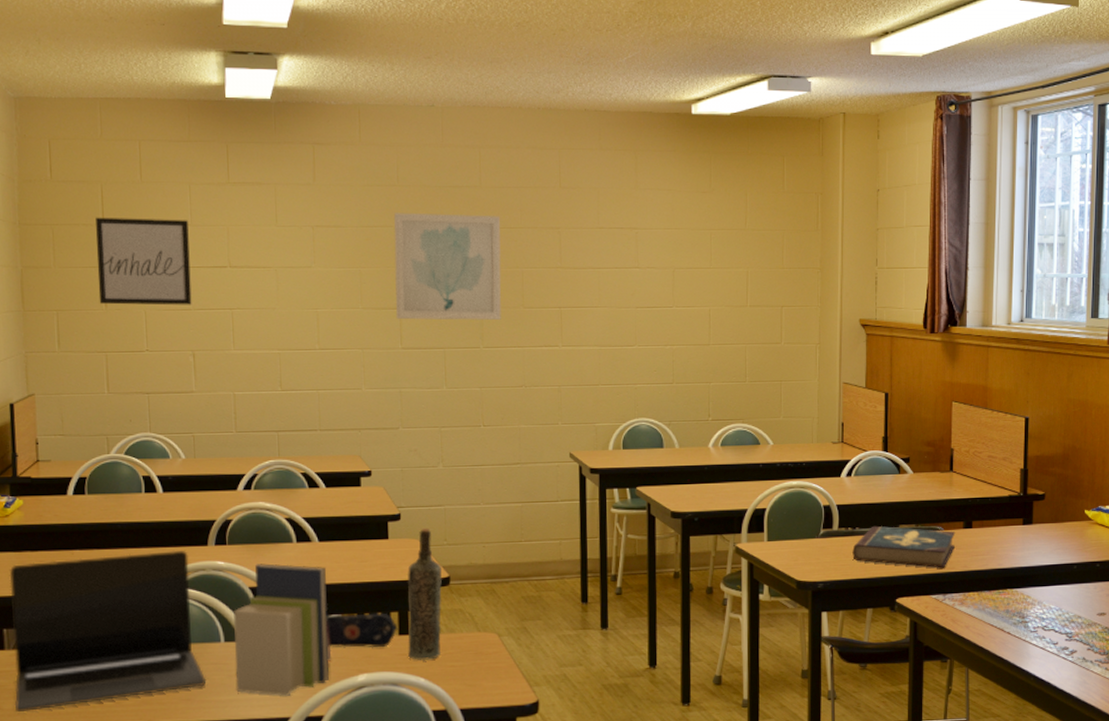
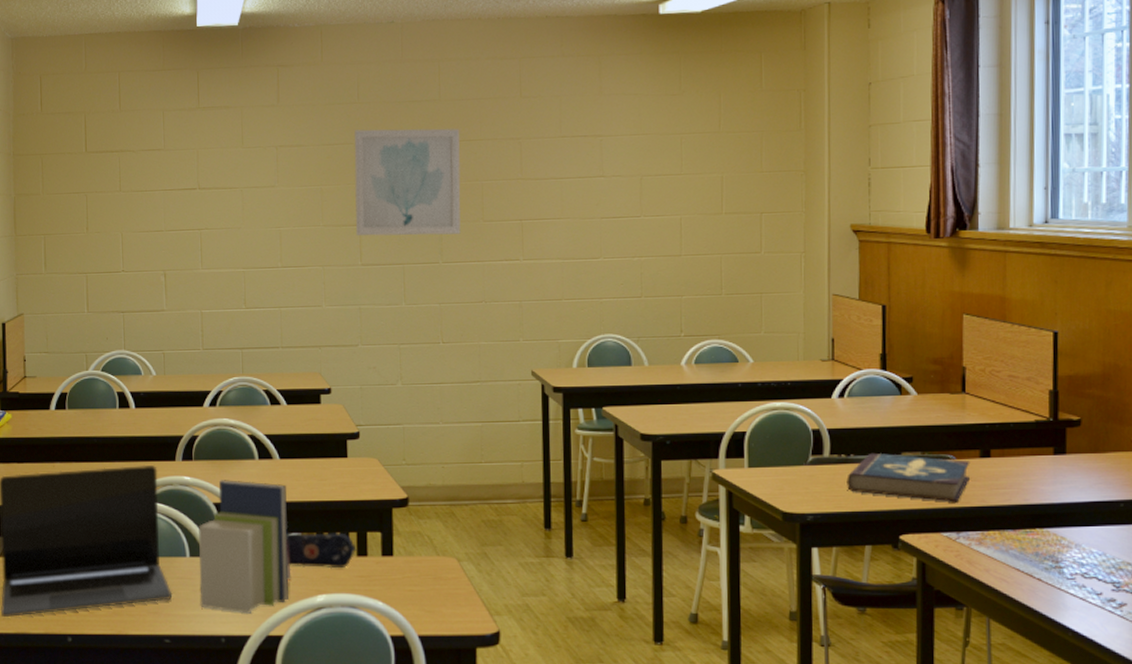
wall art: present [96,217,192,305] -> none [79,145,164,228]
bottle: present [407,528,442,660] -> none [366,447,401,583]

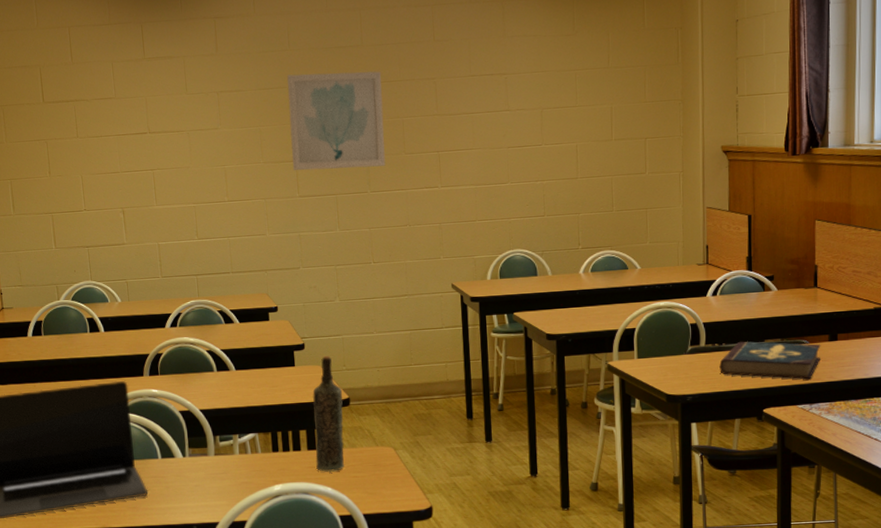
book: present [199,480,291,614] -> none [168,390,251,504]
pencil case: present [286,533,357,569] -> none [245,431,307,462]
bottle: none [366,447,401,583] -> present [312,355,345,472]

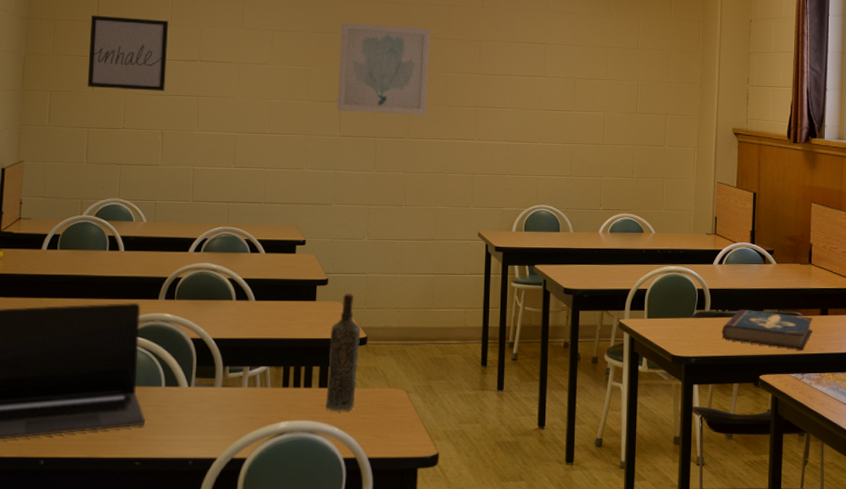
wall art: none [37,94,120,172] -> present [87,15,168,91]

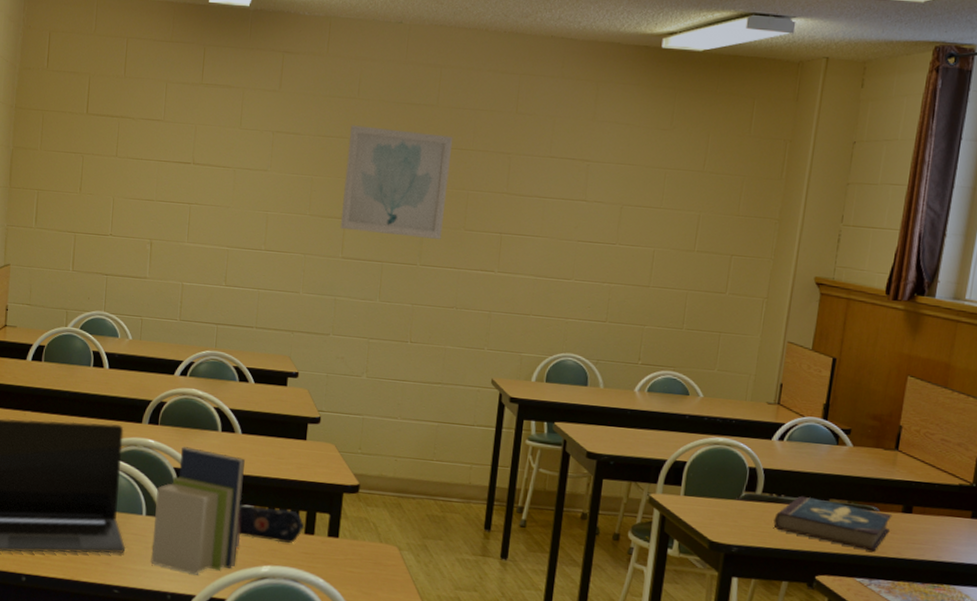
wall art: present [87,15,168,91] -> none [75,106,161,196]
book: none [171,318,259,438] -> present [151,446,245,575]
pencil case: none [256,366,319,398] -> present [238,504,305,543]
bottle: present [326,292,360,411] -> none [311,434,353,562]

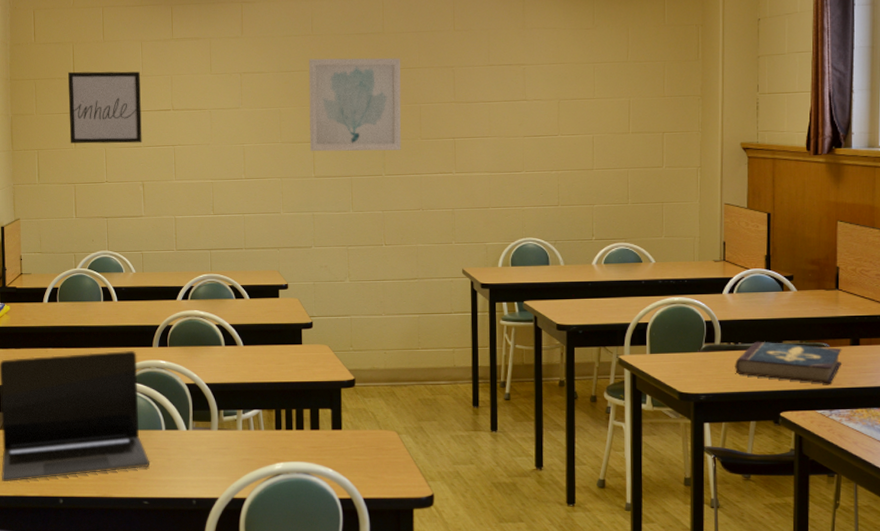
wall art: none [75,106,161,196] -> present [68,71,142,144]
book: present [151,446,245,575] -> none [173,363,253,479]
pencil case: present [238,504,305,543] -> none [249,409,310,441]

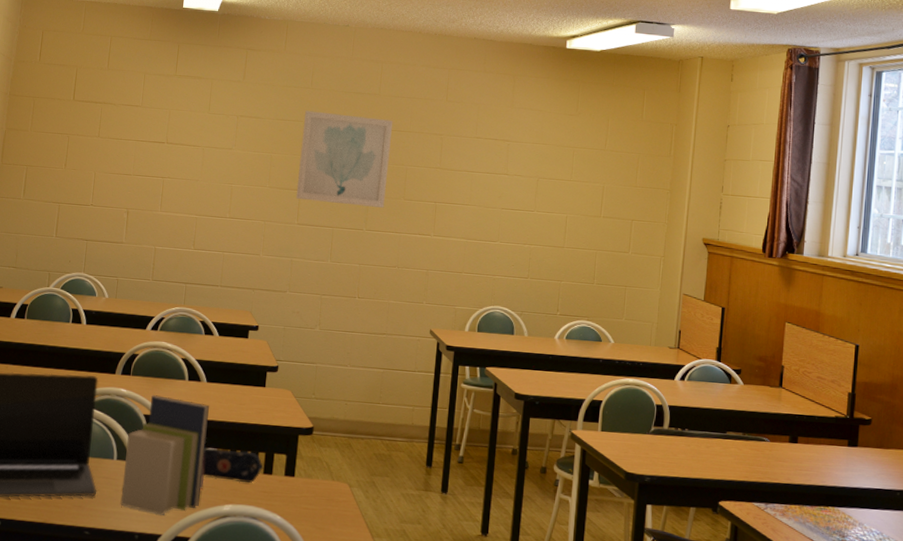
wall art: present [68,71,142,144] -> none [60,94,139,171]
book: none [173,363,253,479] -> present [120,395,209,515]
pencil case: none [249,409,310,441] -> present [203,447,264,483]
book: present [735,341,842,384] -> none [680,429,781,478]

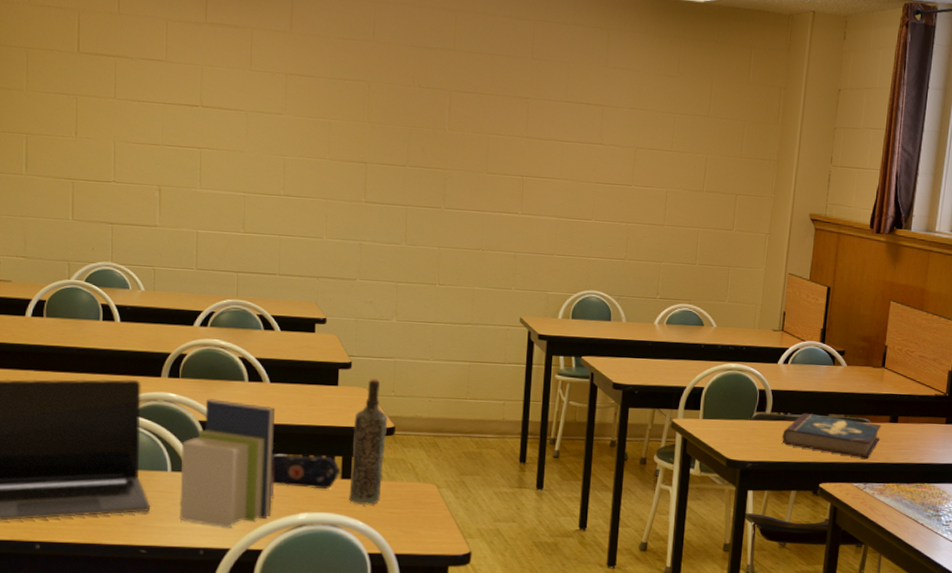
bottle: none [269,381,307,500] -> present [349,378,387,505]
wall art: present [295,110,394,208] -> none [361,68,472,183]
book: none [680,429,781,478] -> present [782,412,882,459]

